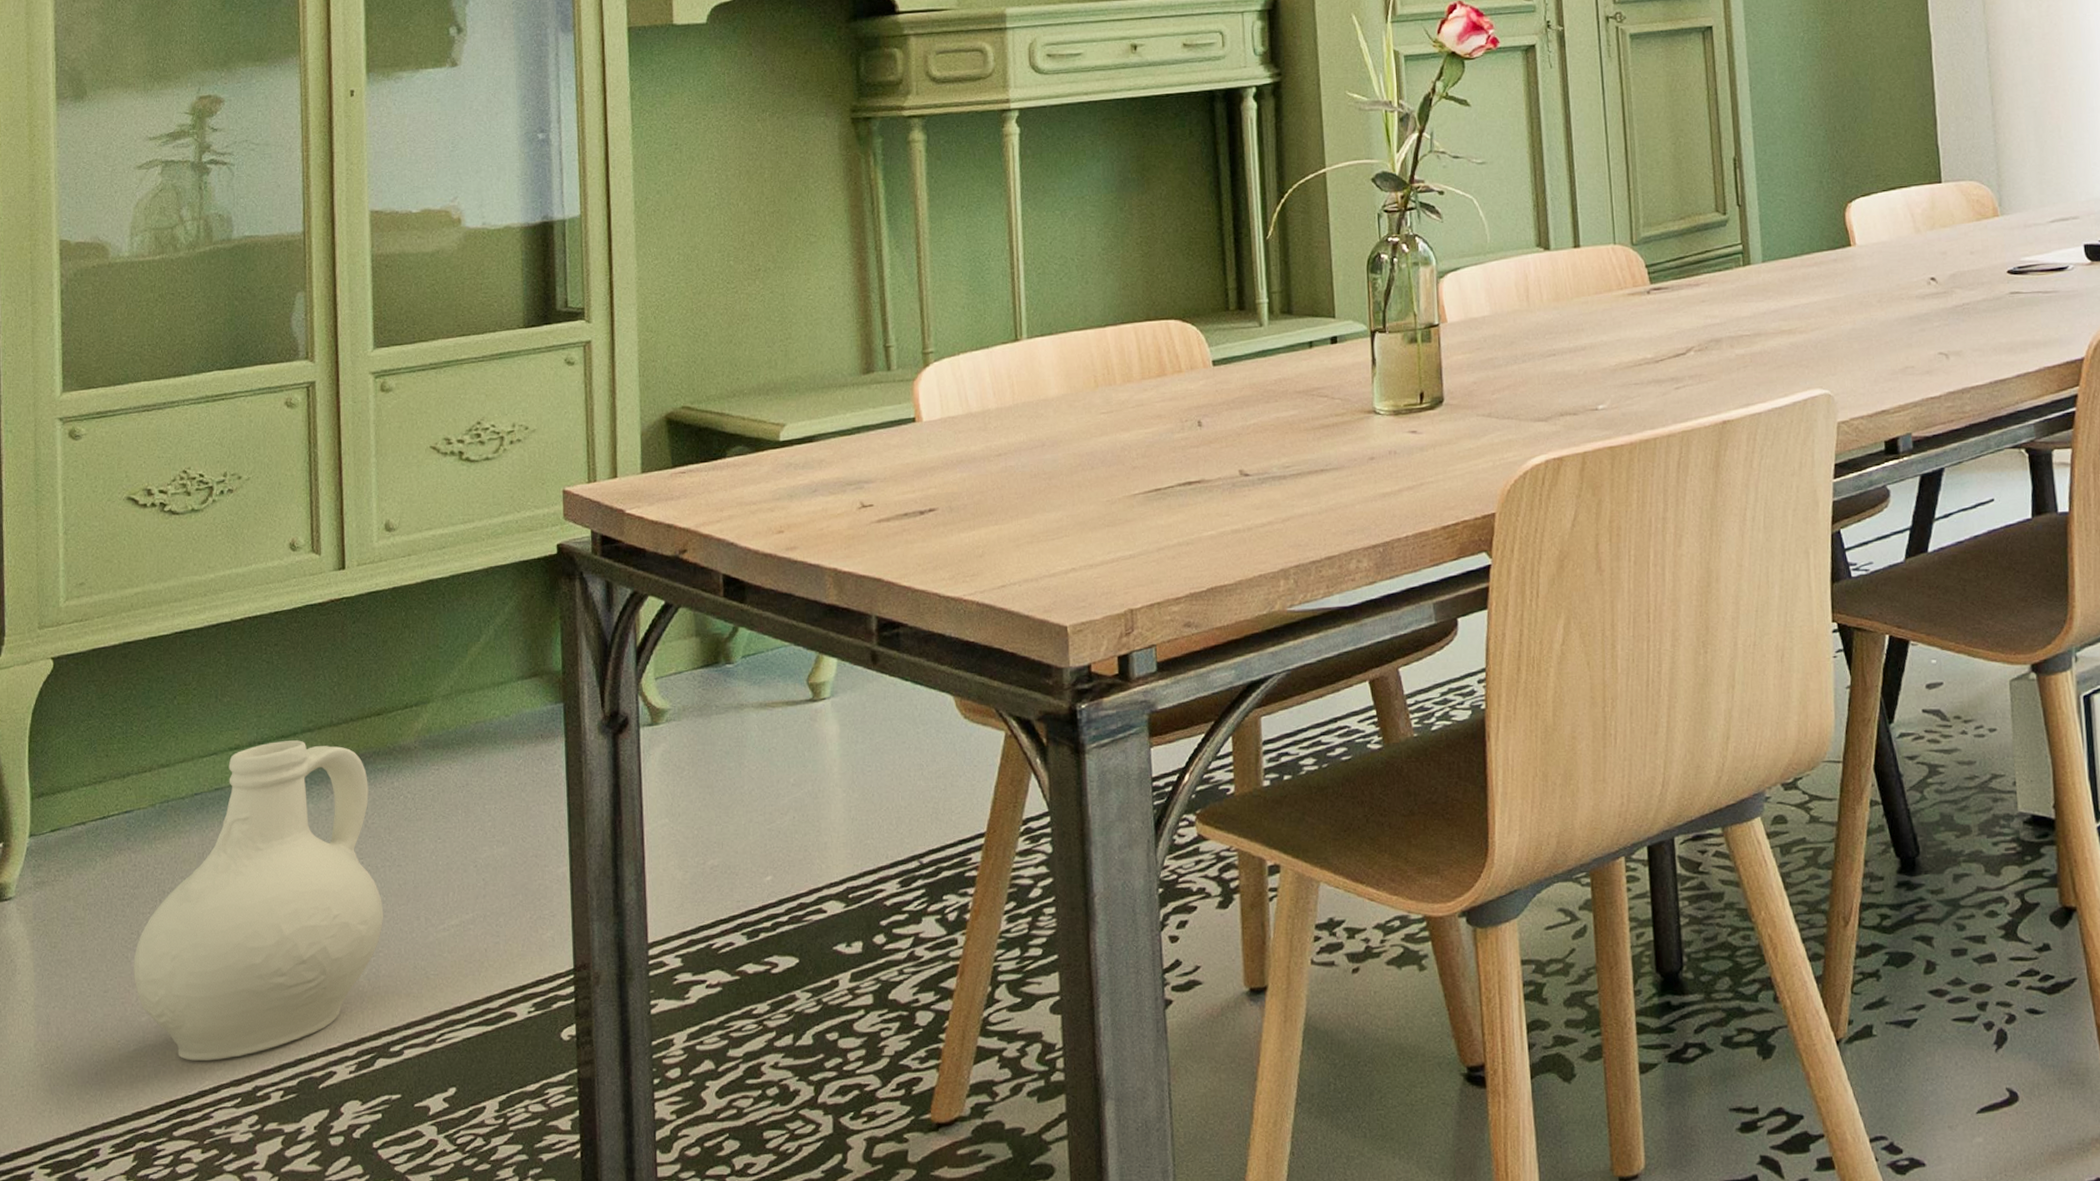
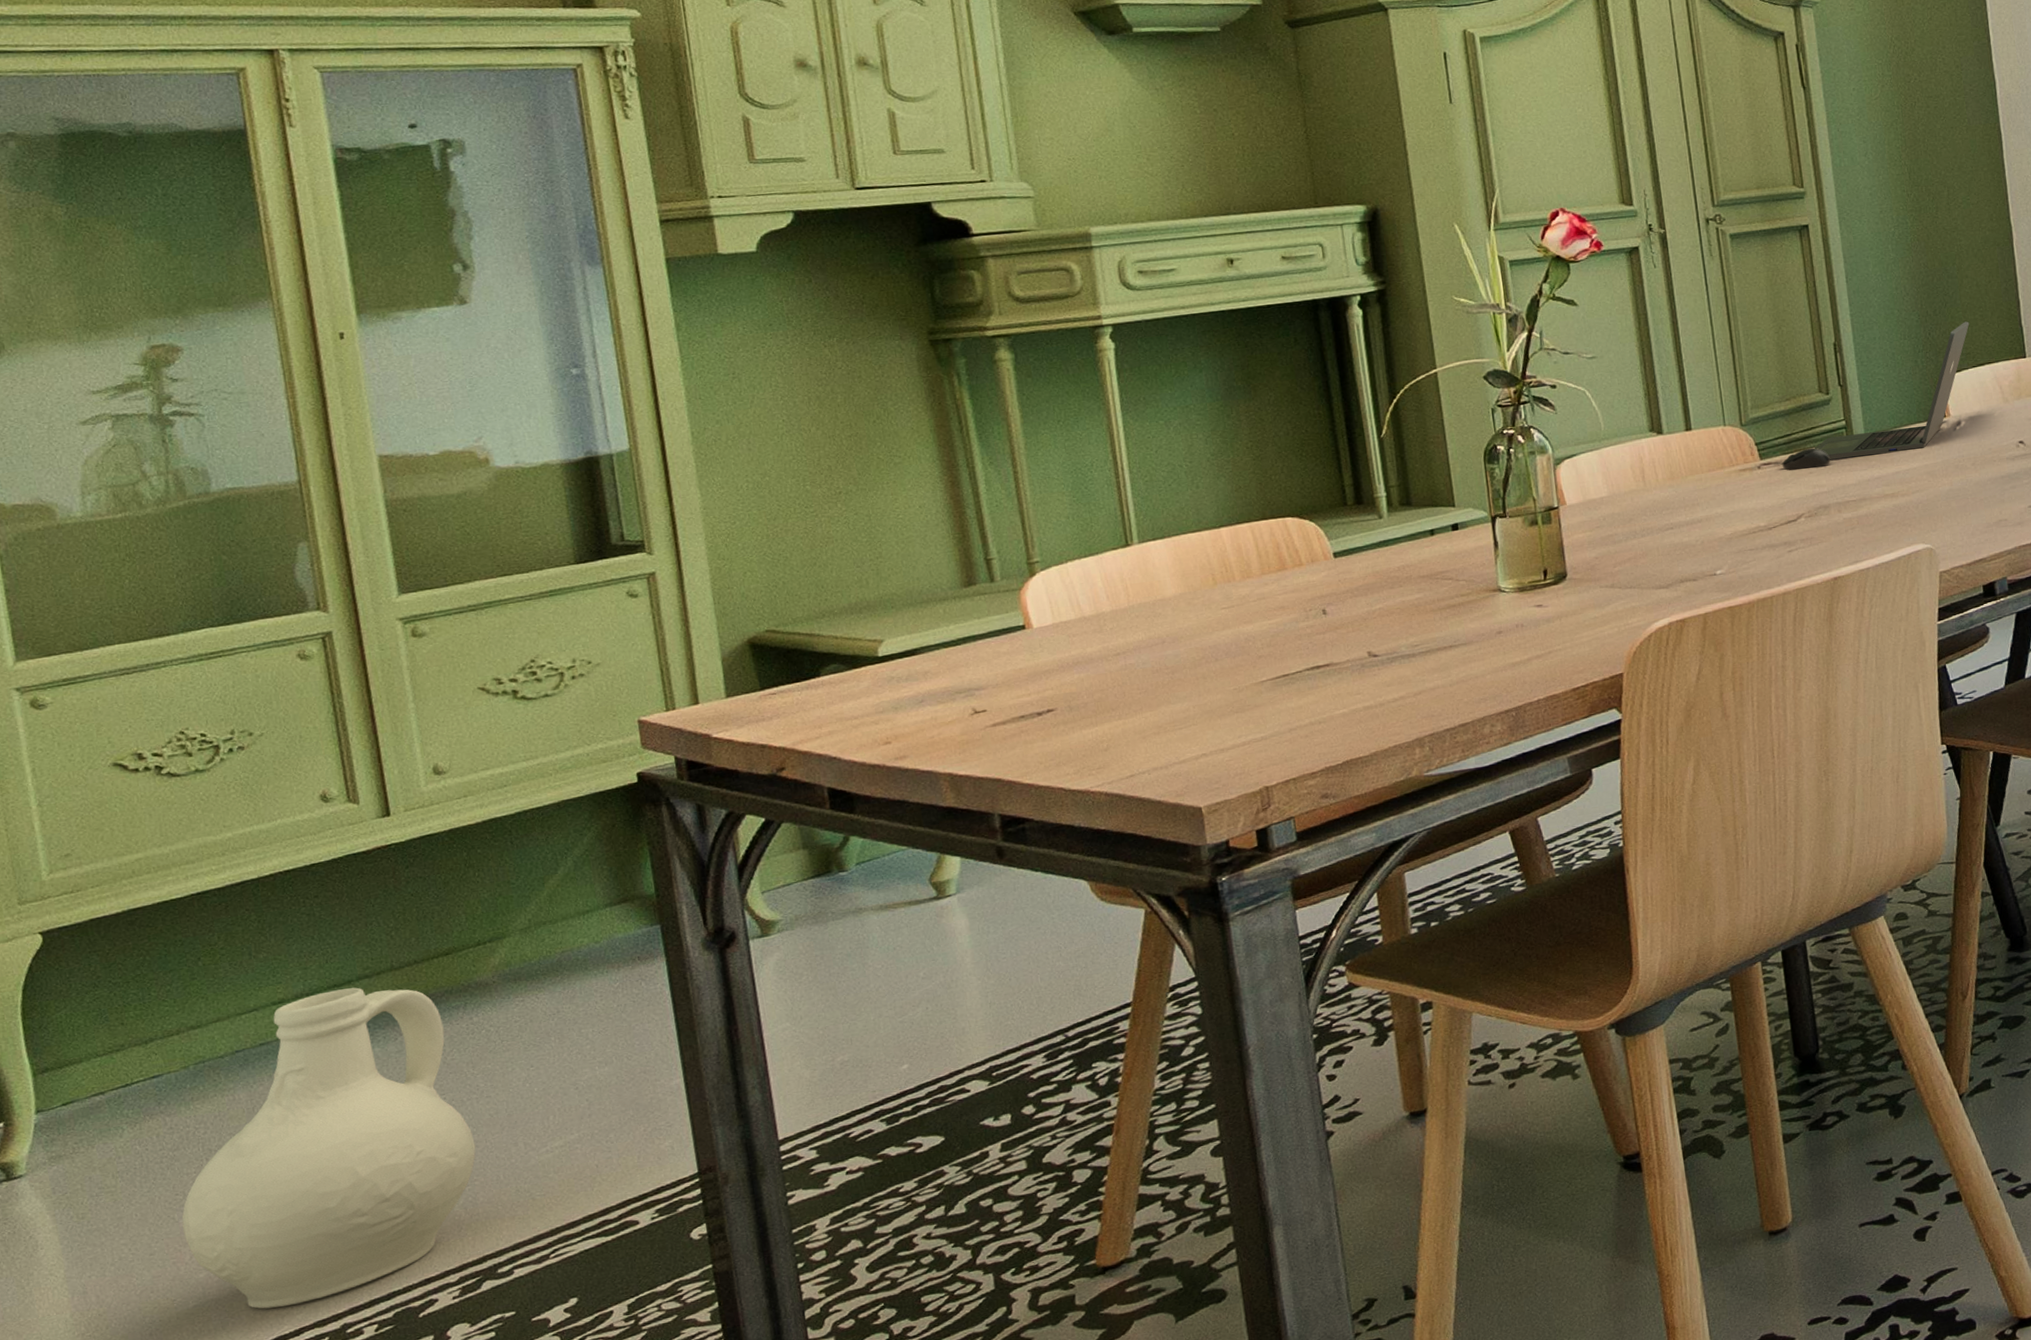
computer mouse: none [1672,273,1724,298] -> present [1781,447,1830,471]
laptop: none [1708,139,1881,288] -> present [1815,321,1970,460]

